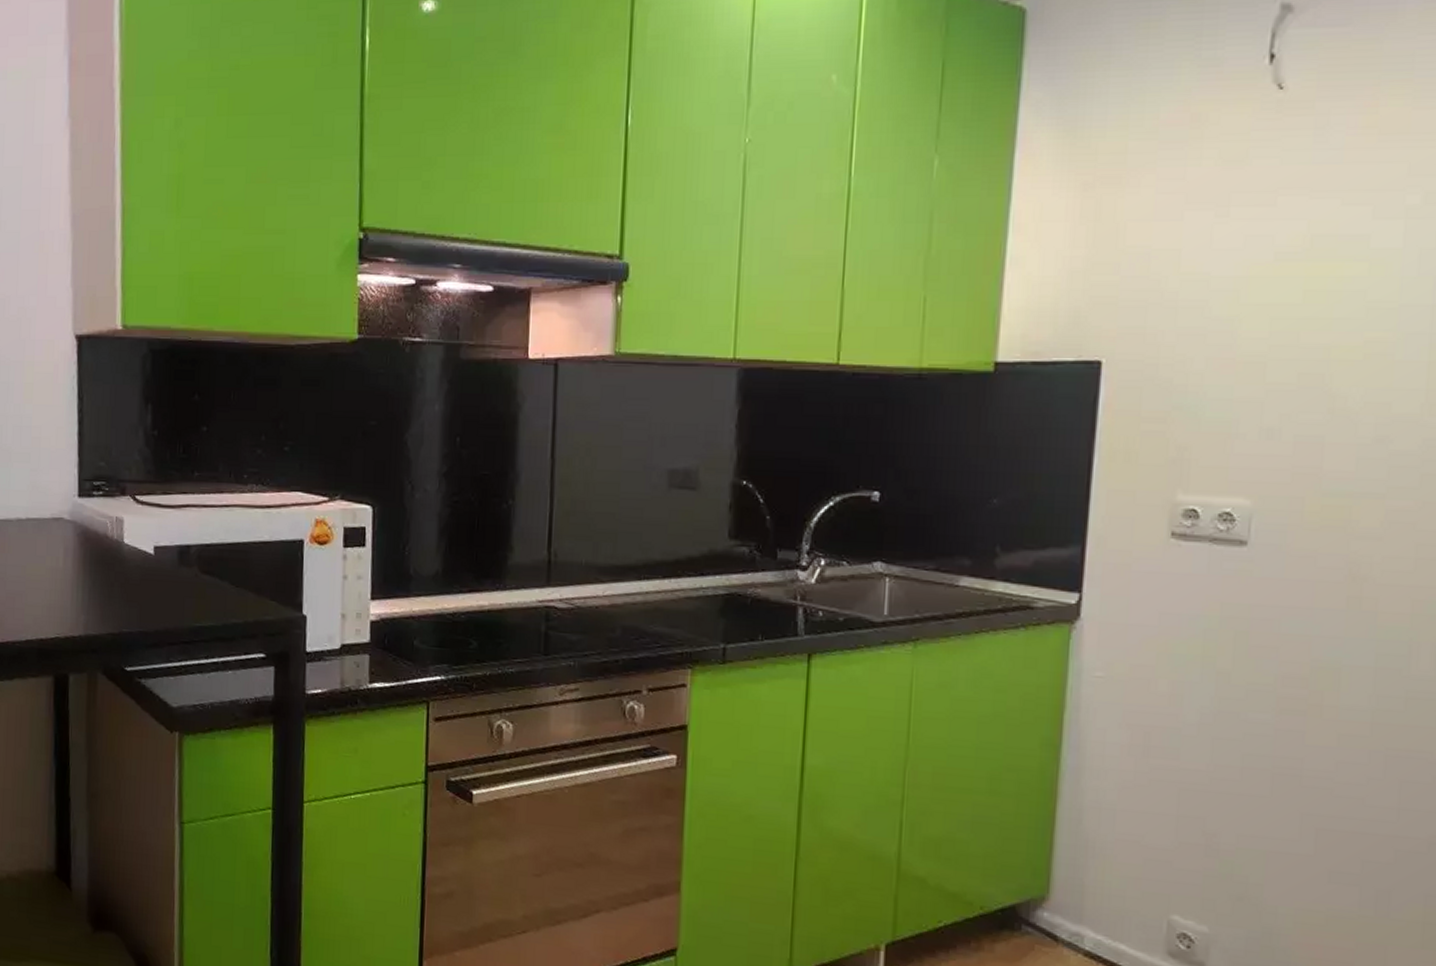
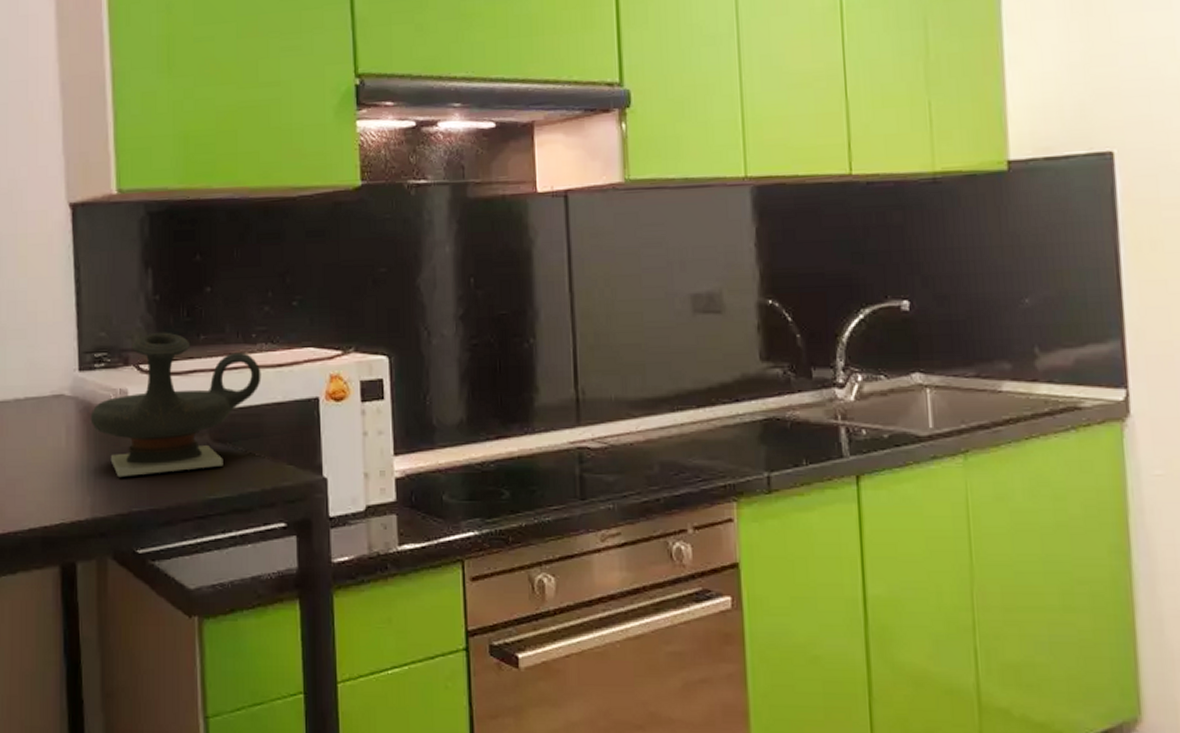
teapot: none [87,466,251,600] -> present [90,332,261,478]

